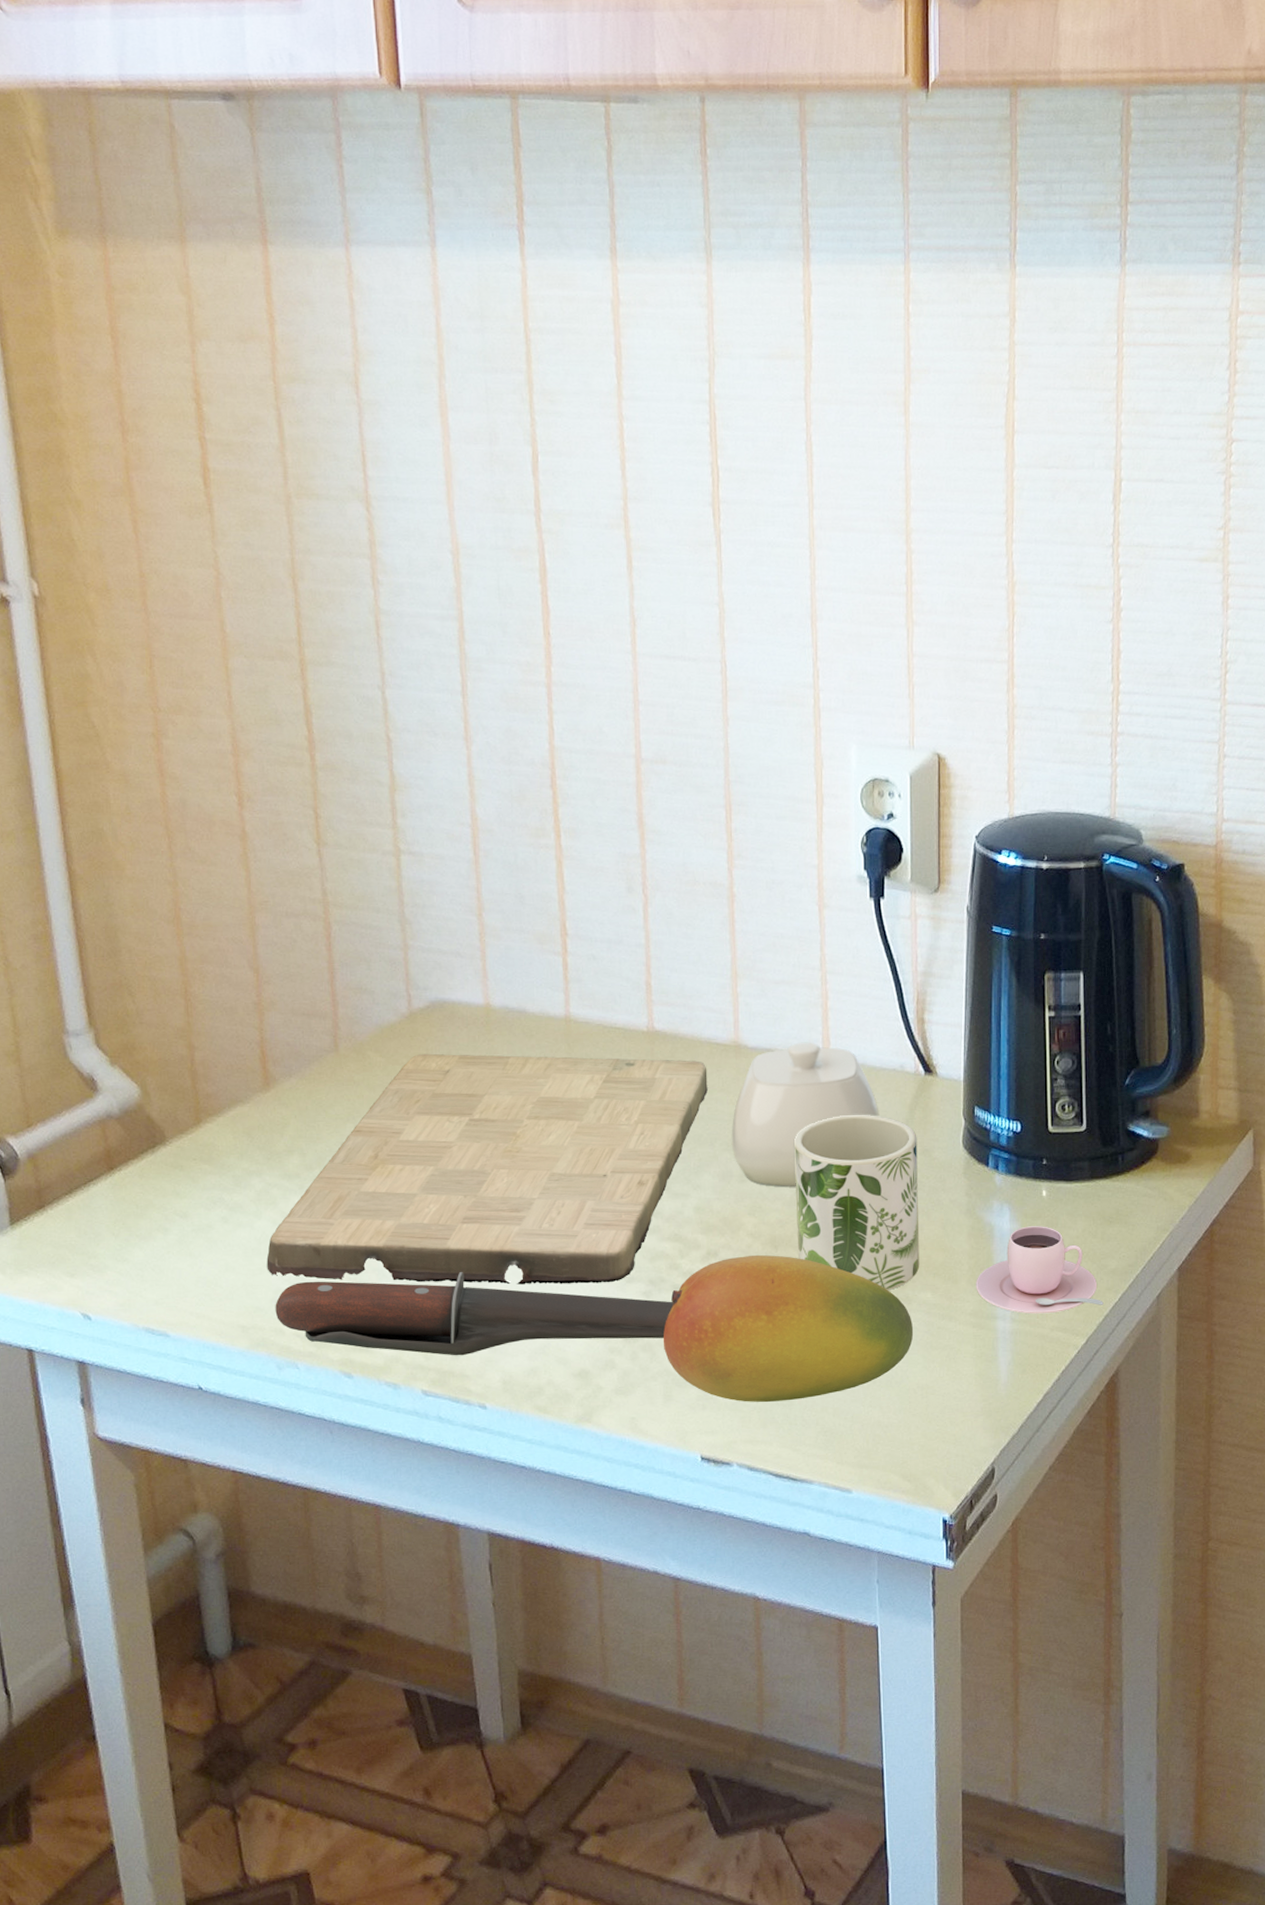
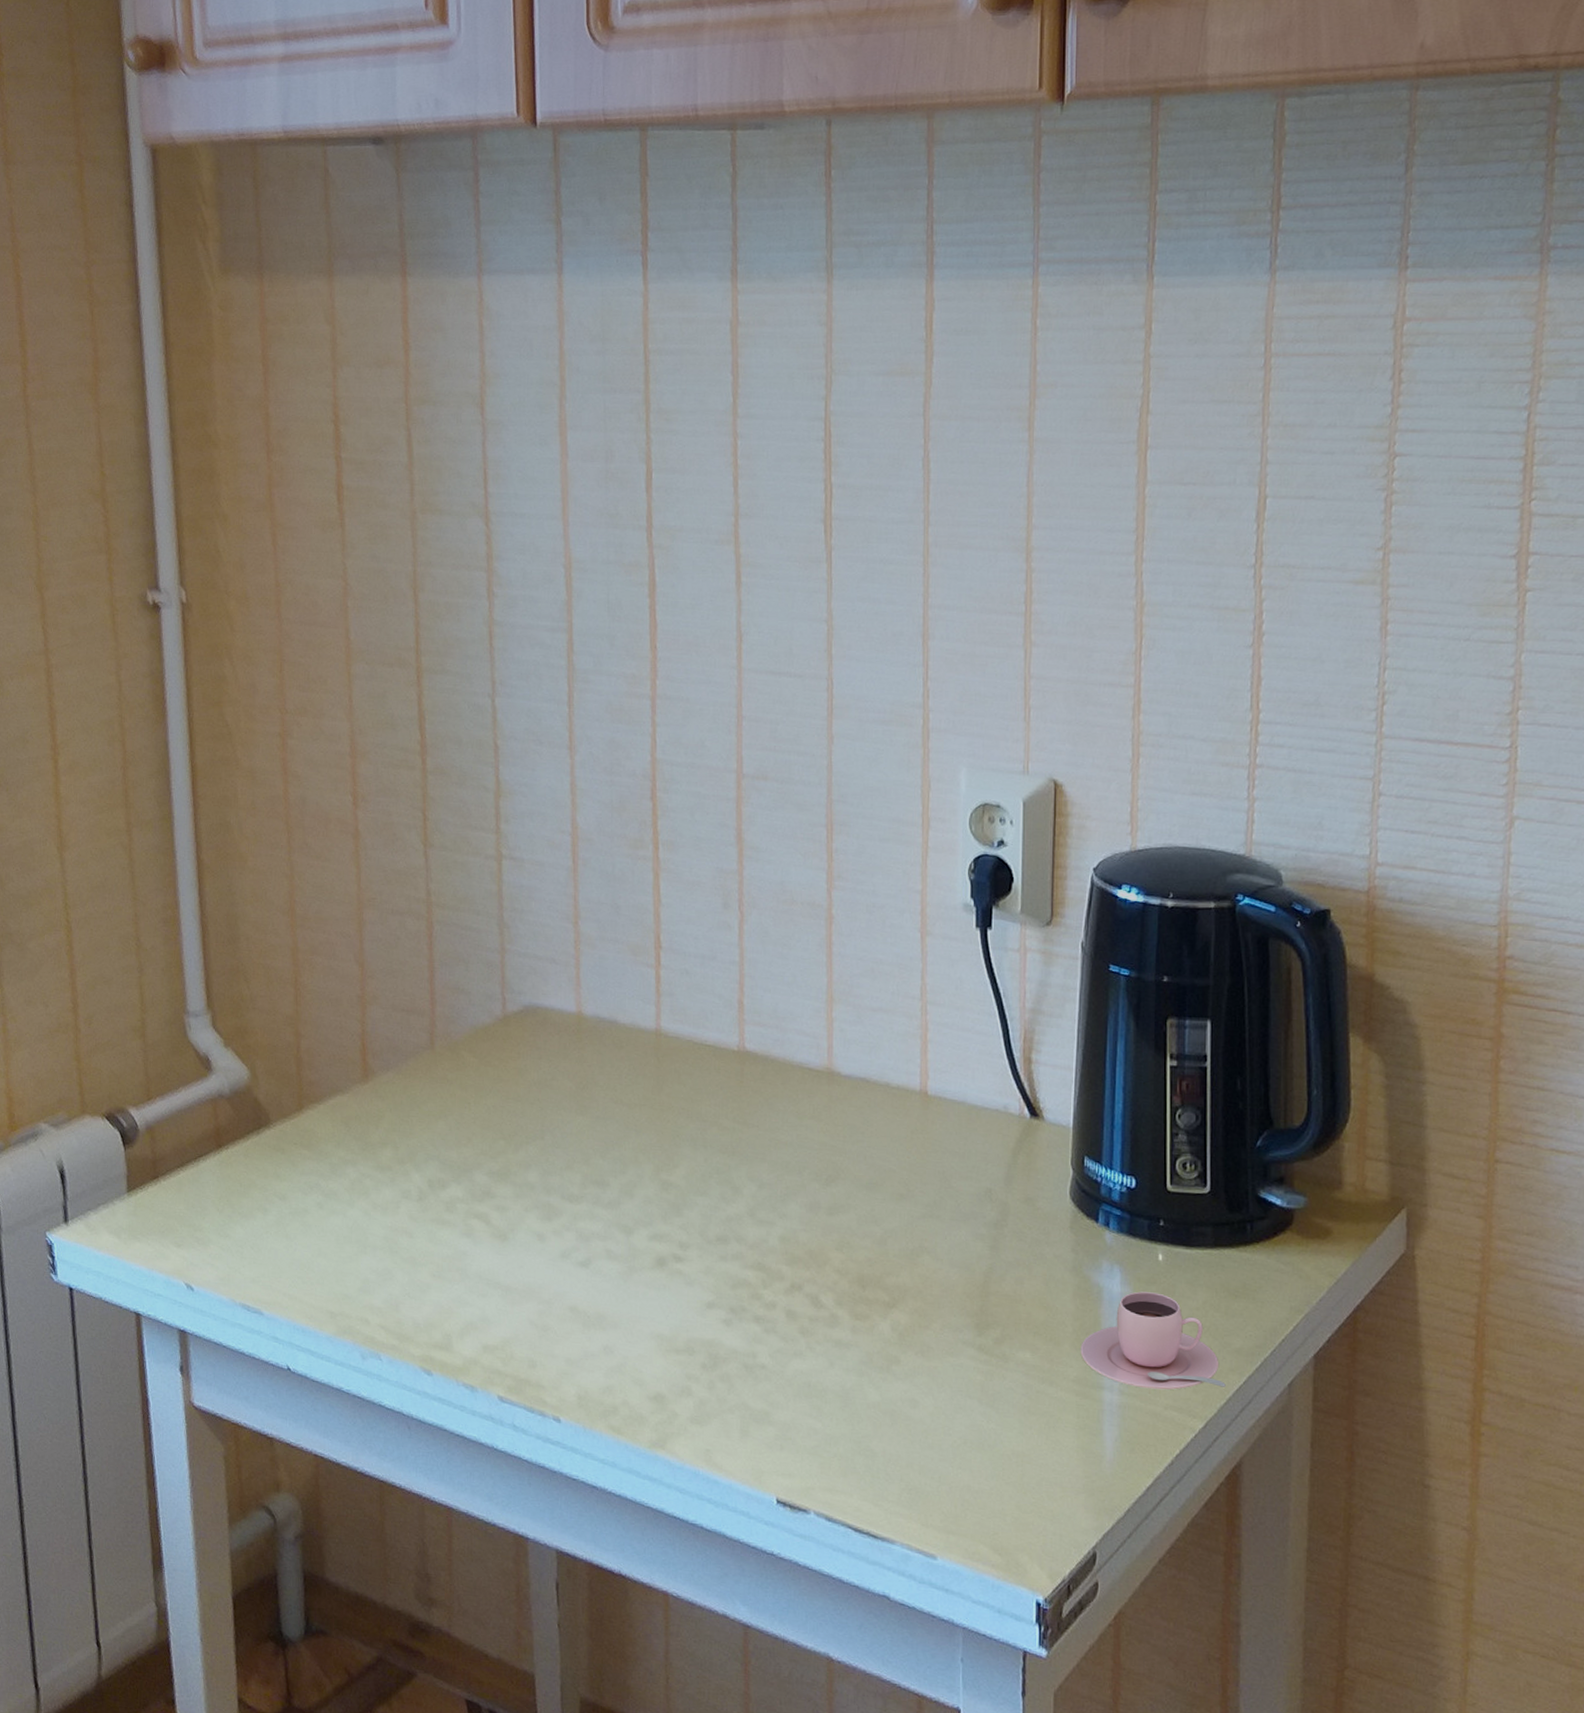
cutting board: present [266,1053,708,1284] -> none [356,1057,798,1307]
hunting knife: present [275,1272,674,1356] -> none [362,1274,754,1370]
fruit: present [663,1254,914,1402] -> none [741,1292,1010,1452]
sugar bowl: present [731,1042,880,1187] -> none [820,1073,980,1225]
mug: present [793,1114,920,1291] -> none [886,1153,1020,1346]

